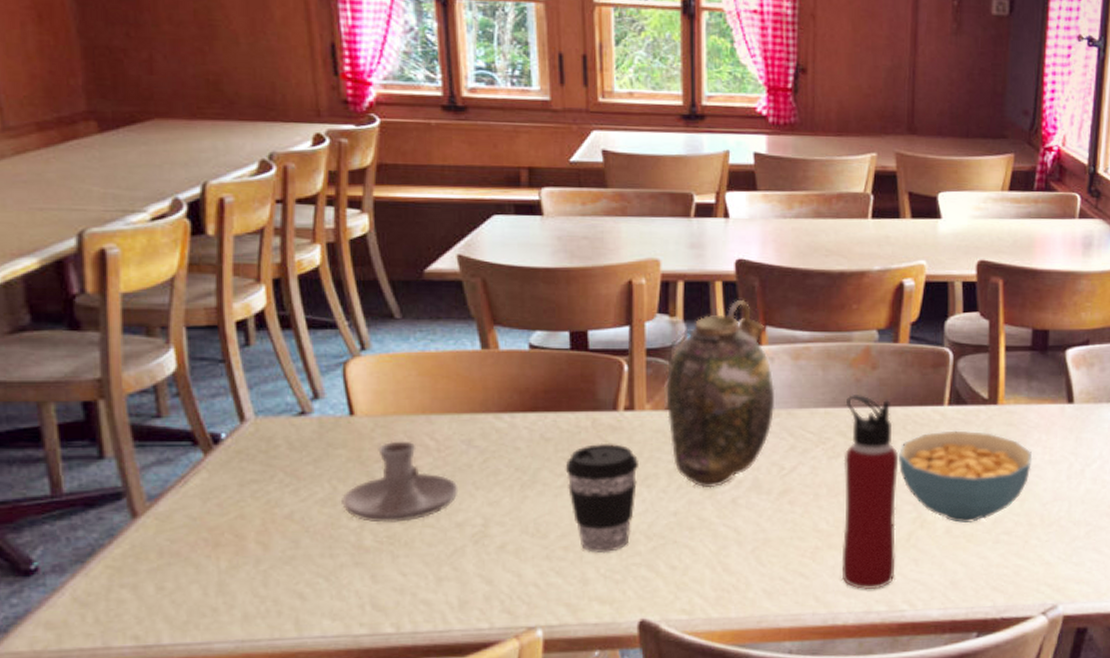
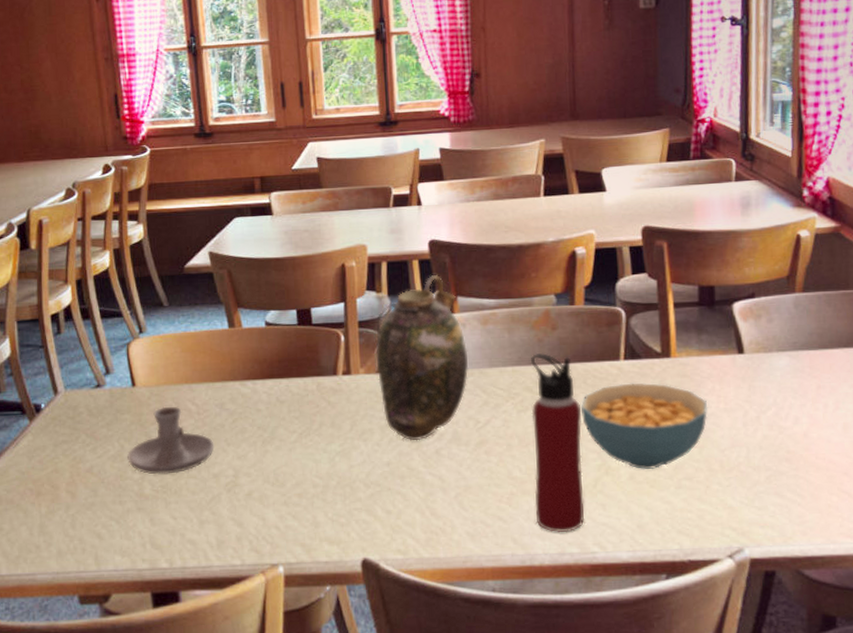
coffee cup: present [565,442,638,554] -> none [297,403,356,500]

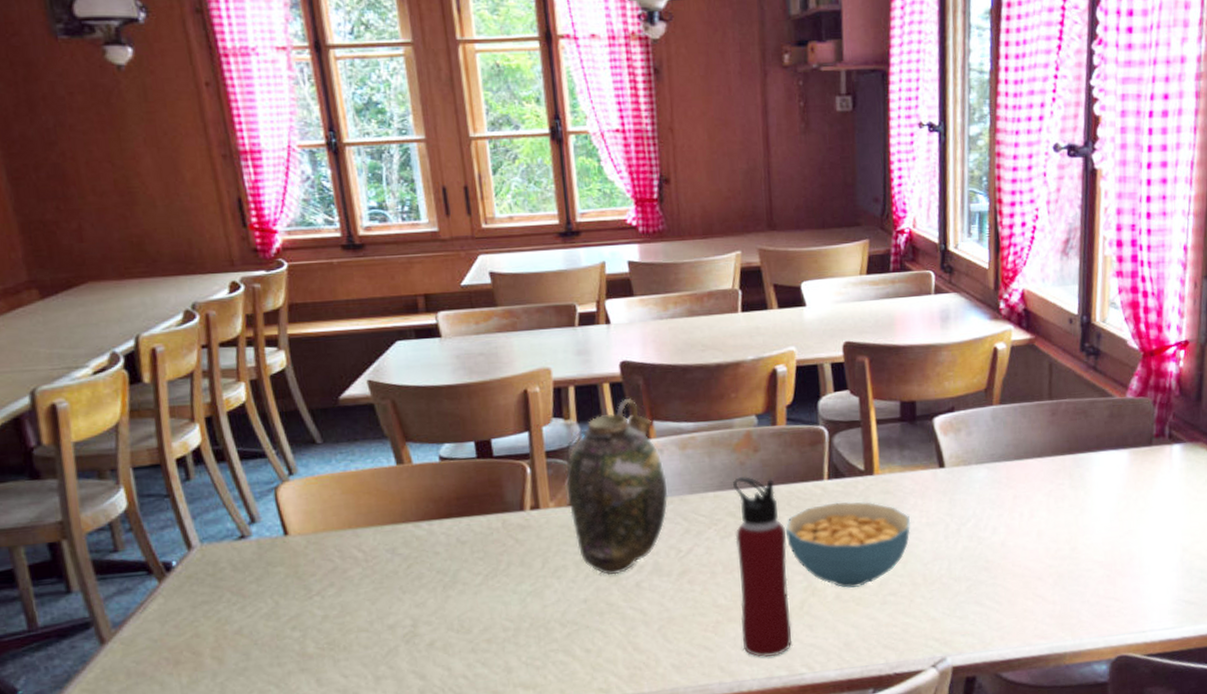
candle holder: present [127,406,215,475] -> none [284,554,388,631]

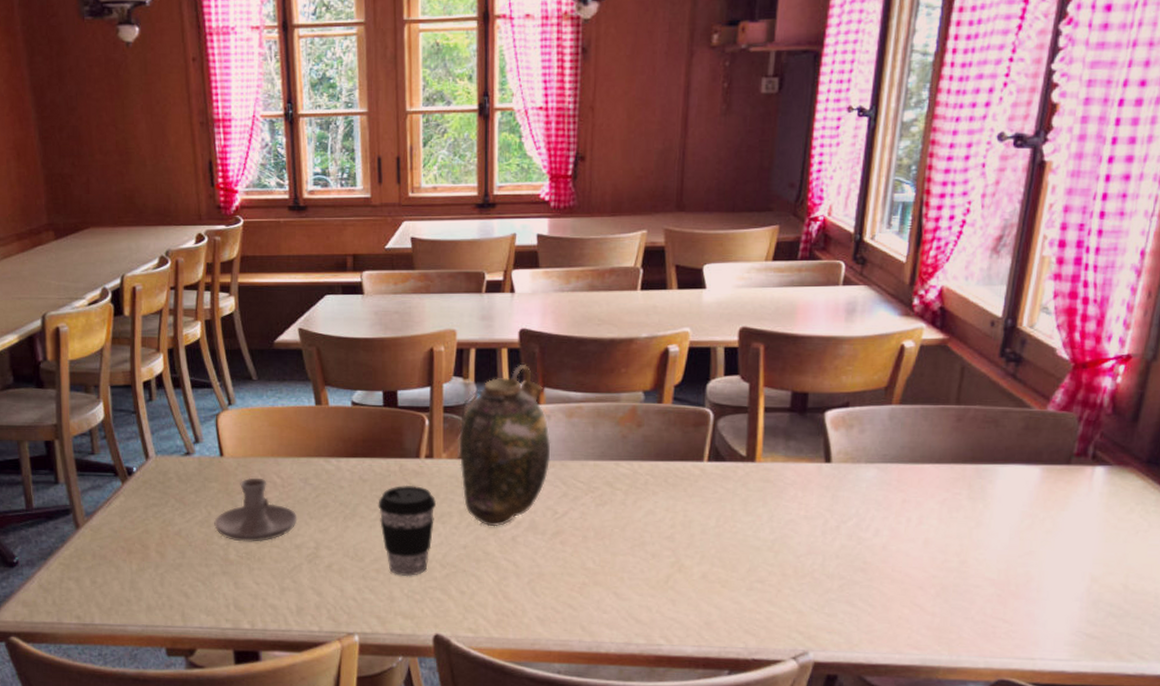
candle holder: none [284,554,388,631] -> present [214,477,298,542]
coffee cup: none [481,540,548,643] -> present [378,485,436,577]
water bottle: present [732,475,792,658] -> none [605,448,660,625]
cereal bowl: present [786,502,911,588] -> none [660,484,788,570]

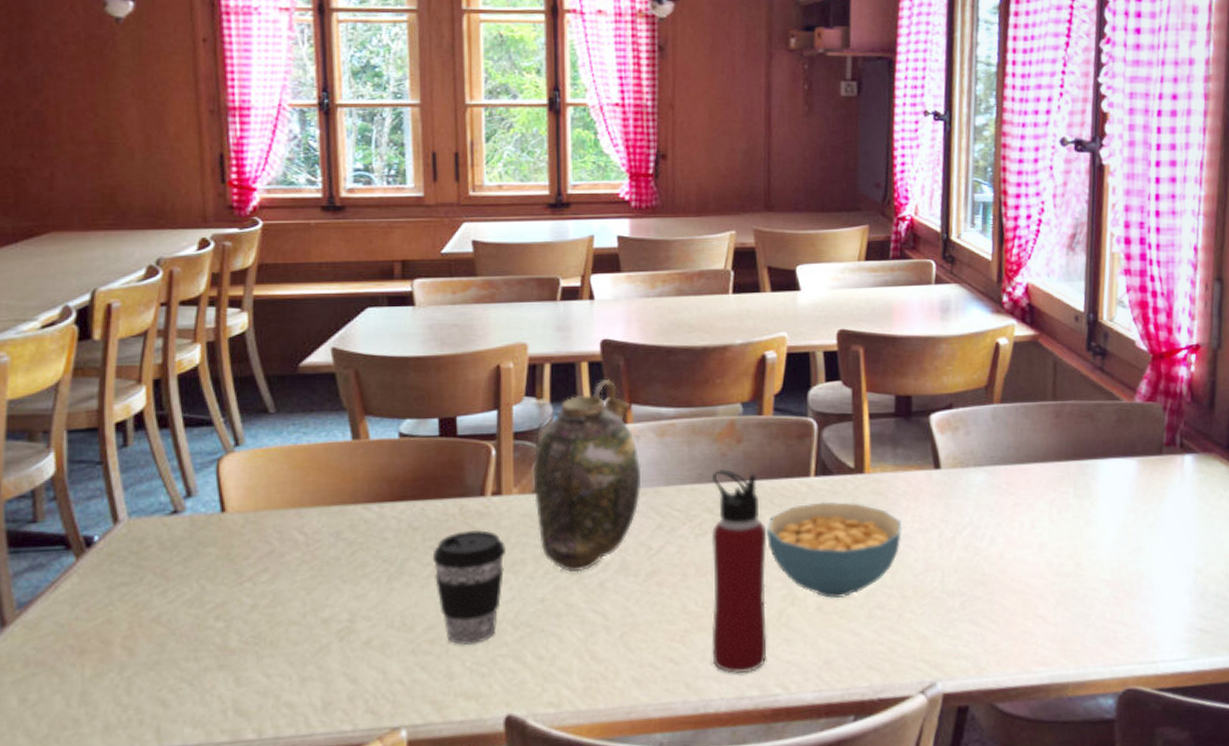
candle holder: present [214,477,298,542] -> none [209,536,326,622]
water bottle: none [605,448,660,625] -> present [711,468,767,674]
cereal bowl: none [660,484,788,570] -> present [767,502,902,598]

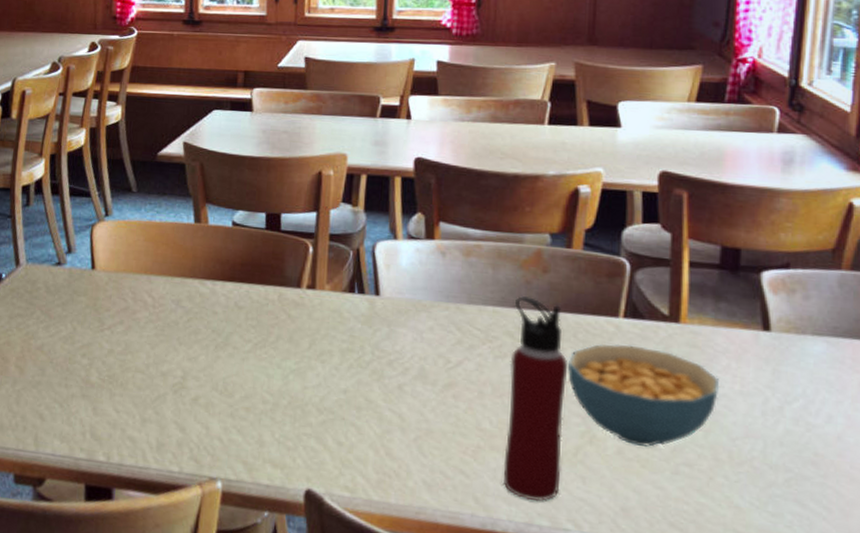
coffee cup: present [432,529,505,646] -> none [252,316,316,420]
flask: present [533,378,642,573] -> none [343,194,446,372]

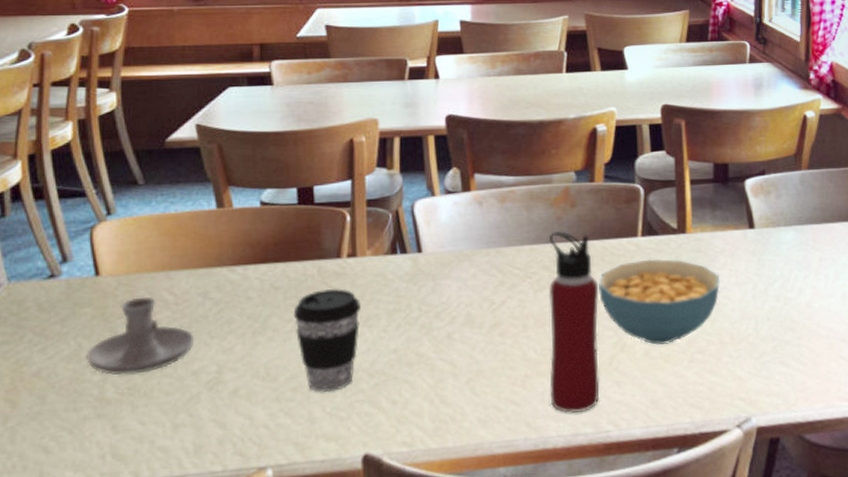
candle holder: none [78,294,166,366] -> present [86,296,195,376]
coffee cup: none [252,316,316,420] -> present [293,288,361,393]

